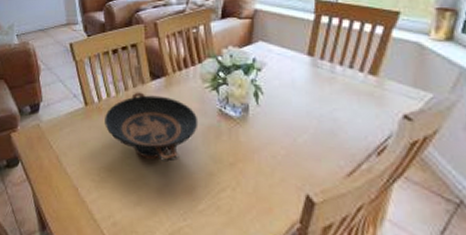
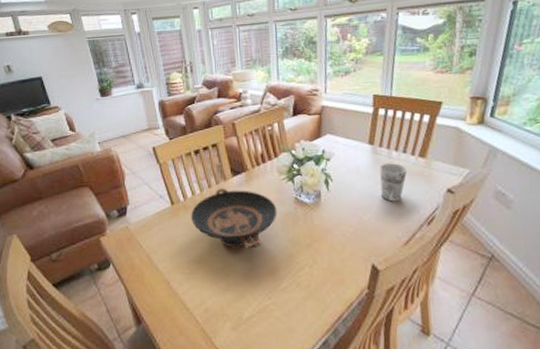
cup: none [320,79,354,124] -> present [379,163,408,202]

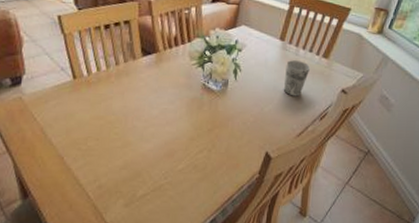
decorative bowl: present [191,188,278,249] -> none [93,67,184,130]

